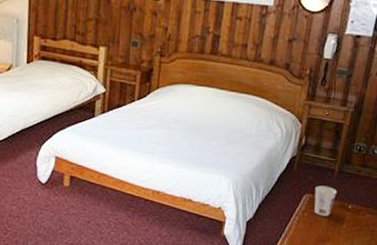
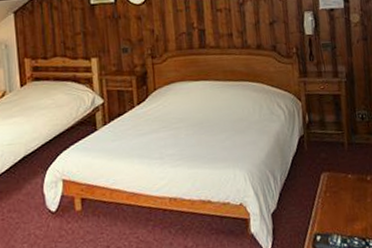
cup: present [314,185,338,217] -> none [330,160,353,194]

